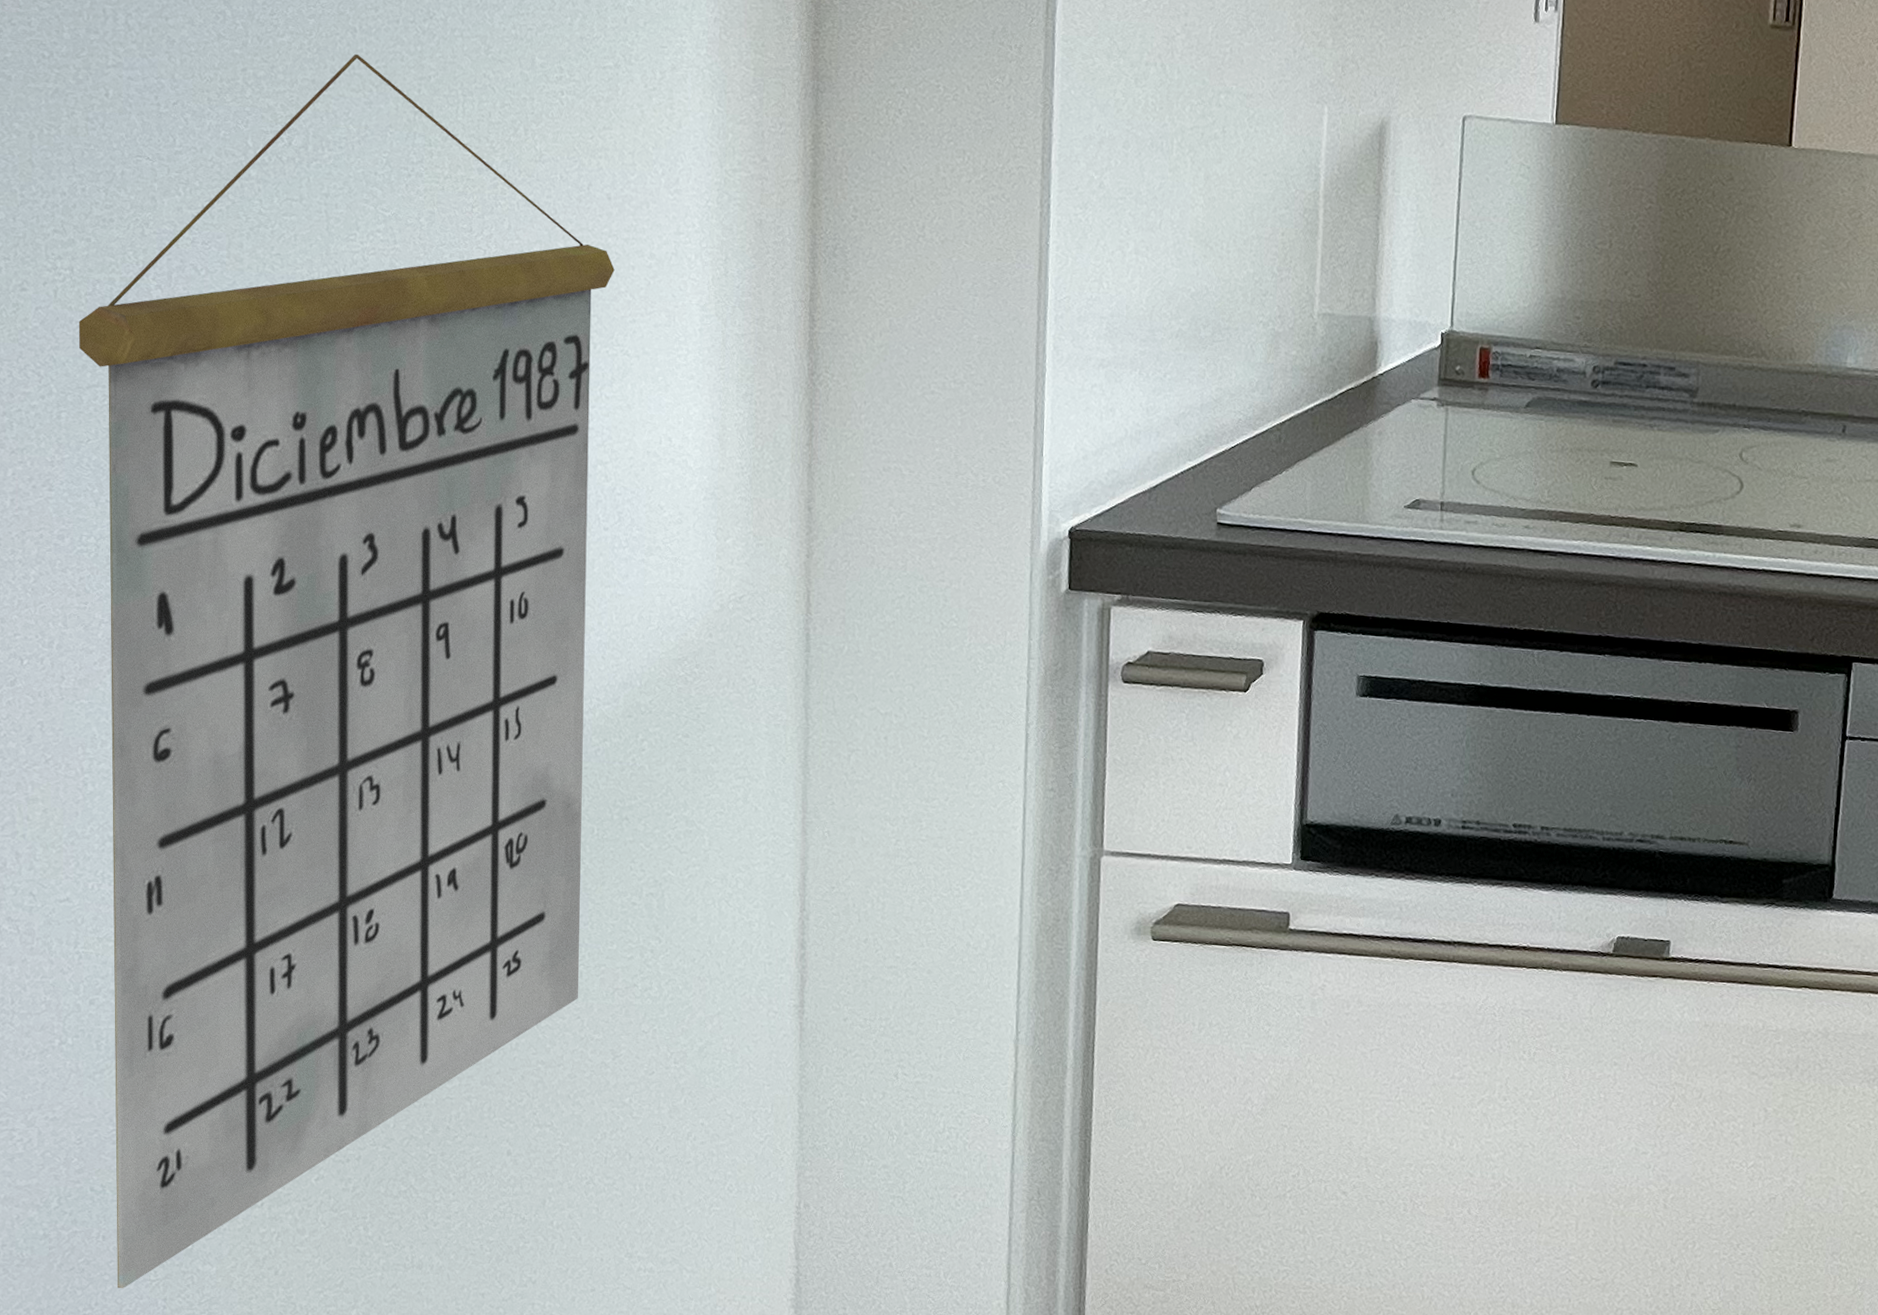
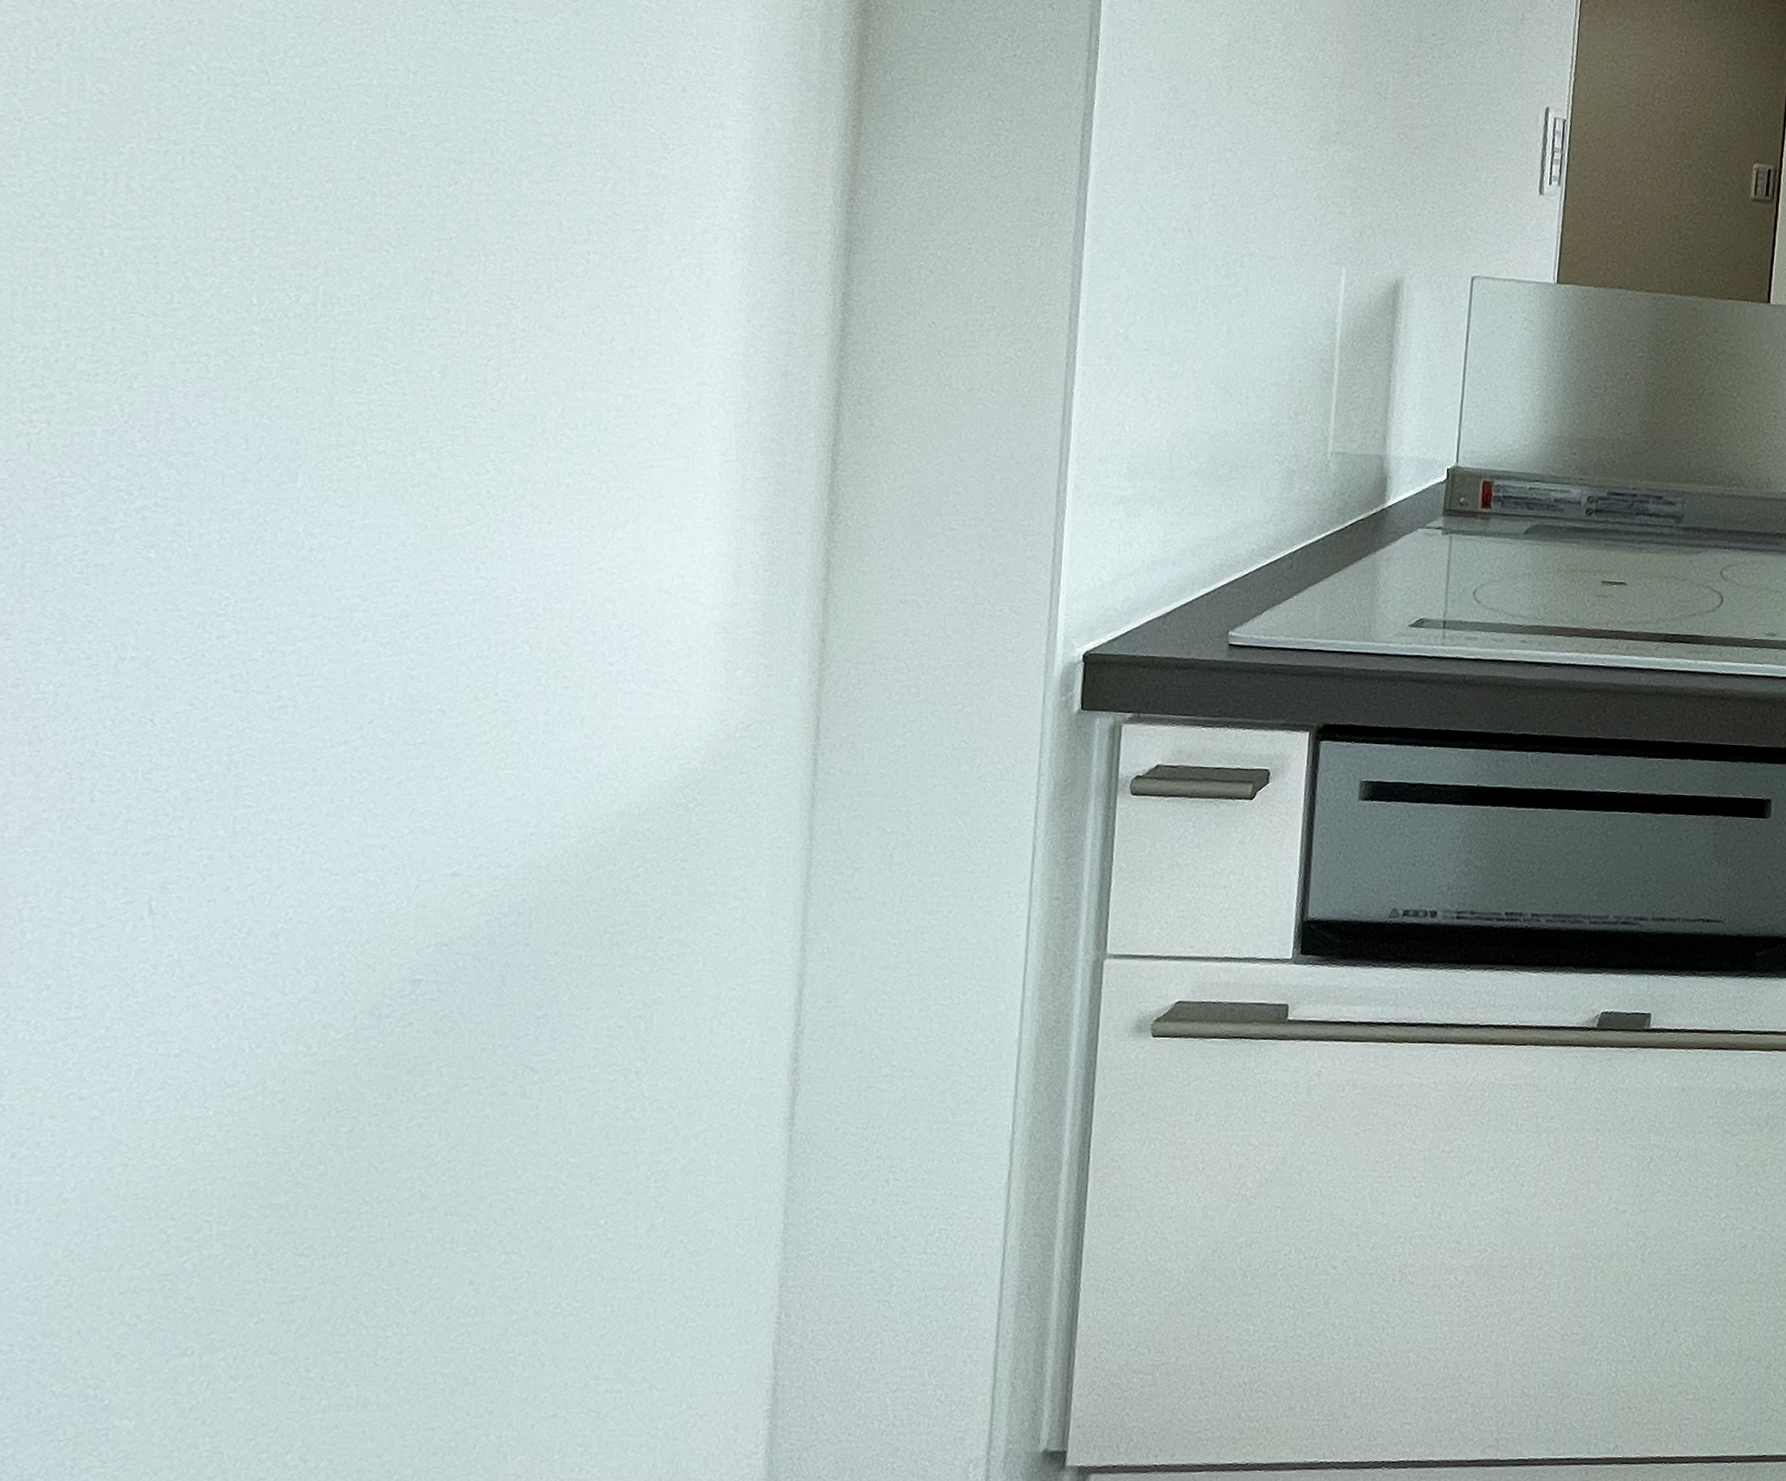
calendar: present [78,53,615,1289] -> none [19,216,634,1452]

